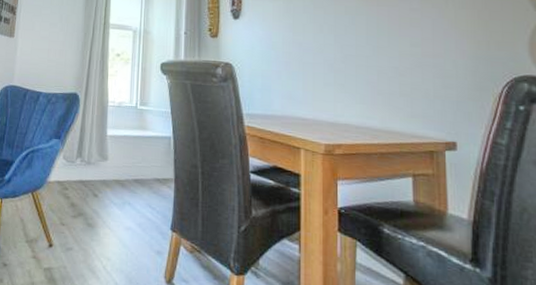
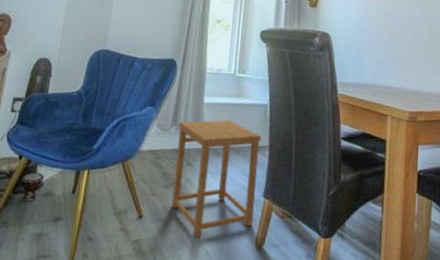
side table: none [80,152,166,269] -> present [171,120,262,238]

